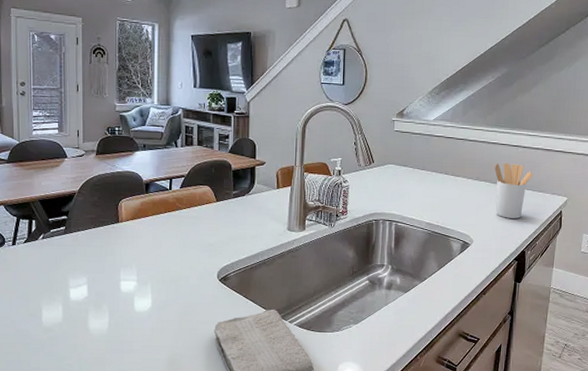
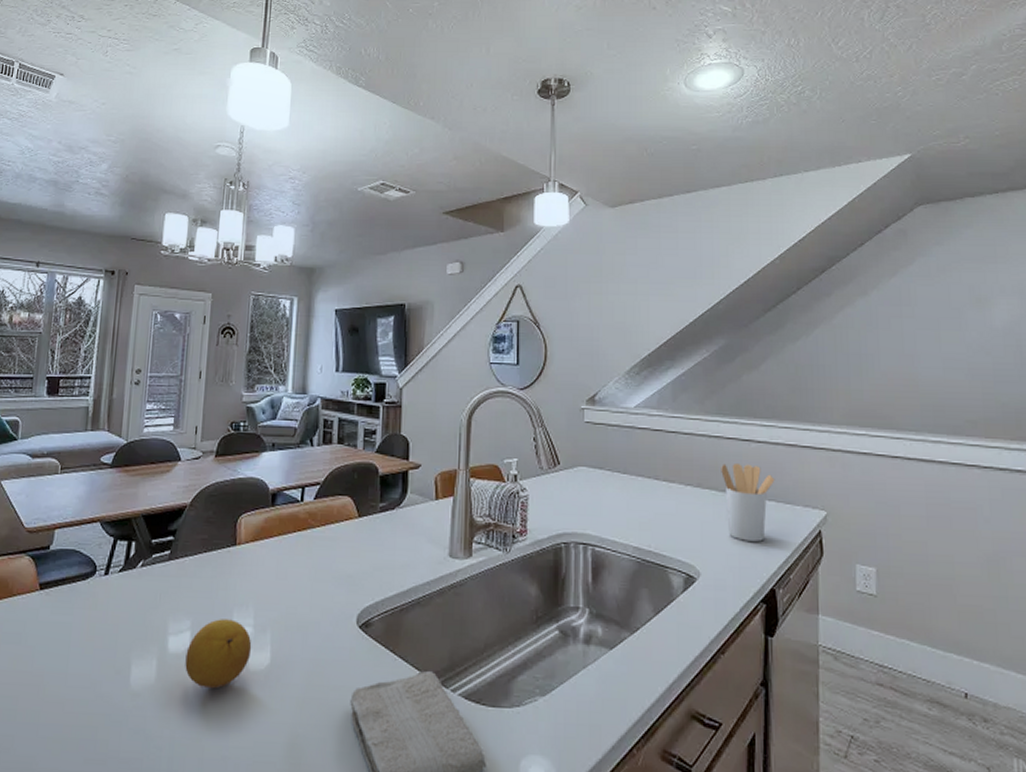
fruit: none [85,276,137,325] -> present [185,619,252,689]

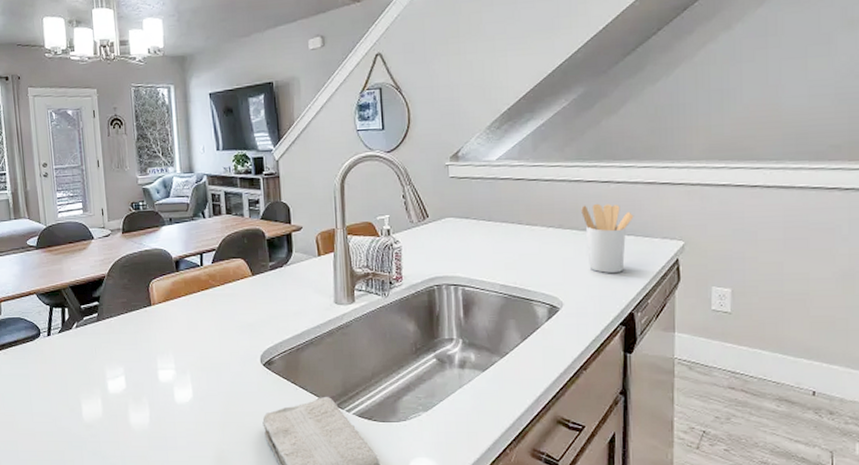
fruit: present [185,619,252,689] -> none [123,365,177,419]

